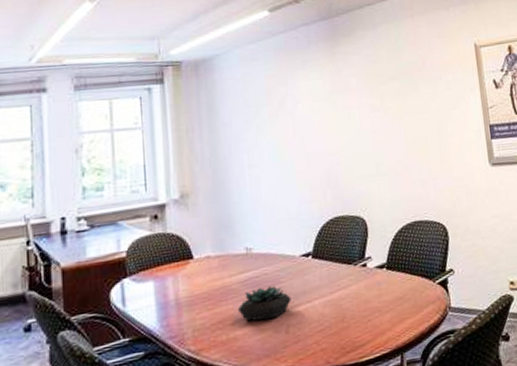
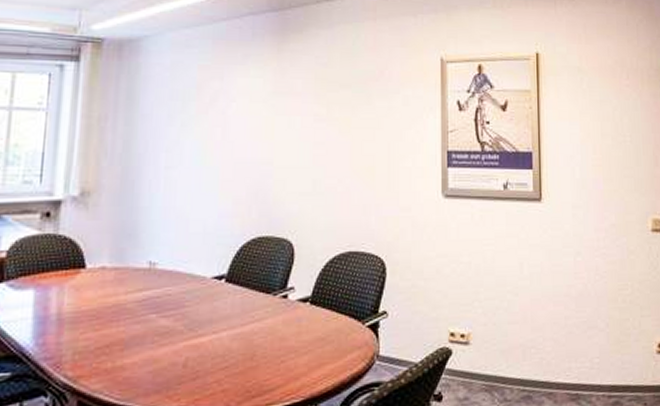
succulent plant: present [238,286,291,321] -> none [130,310,195,350]

